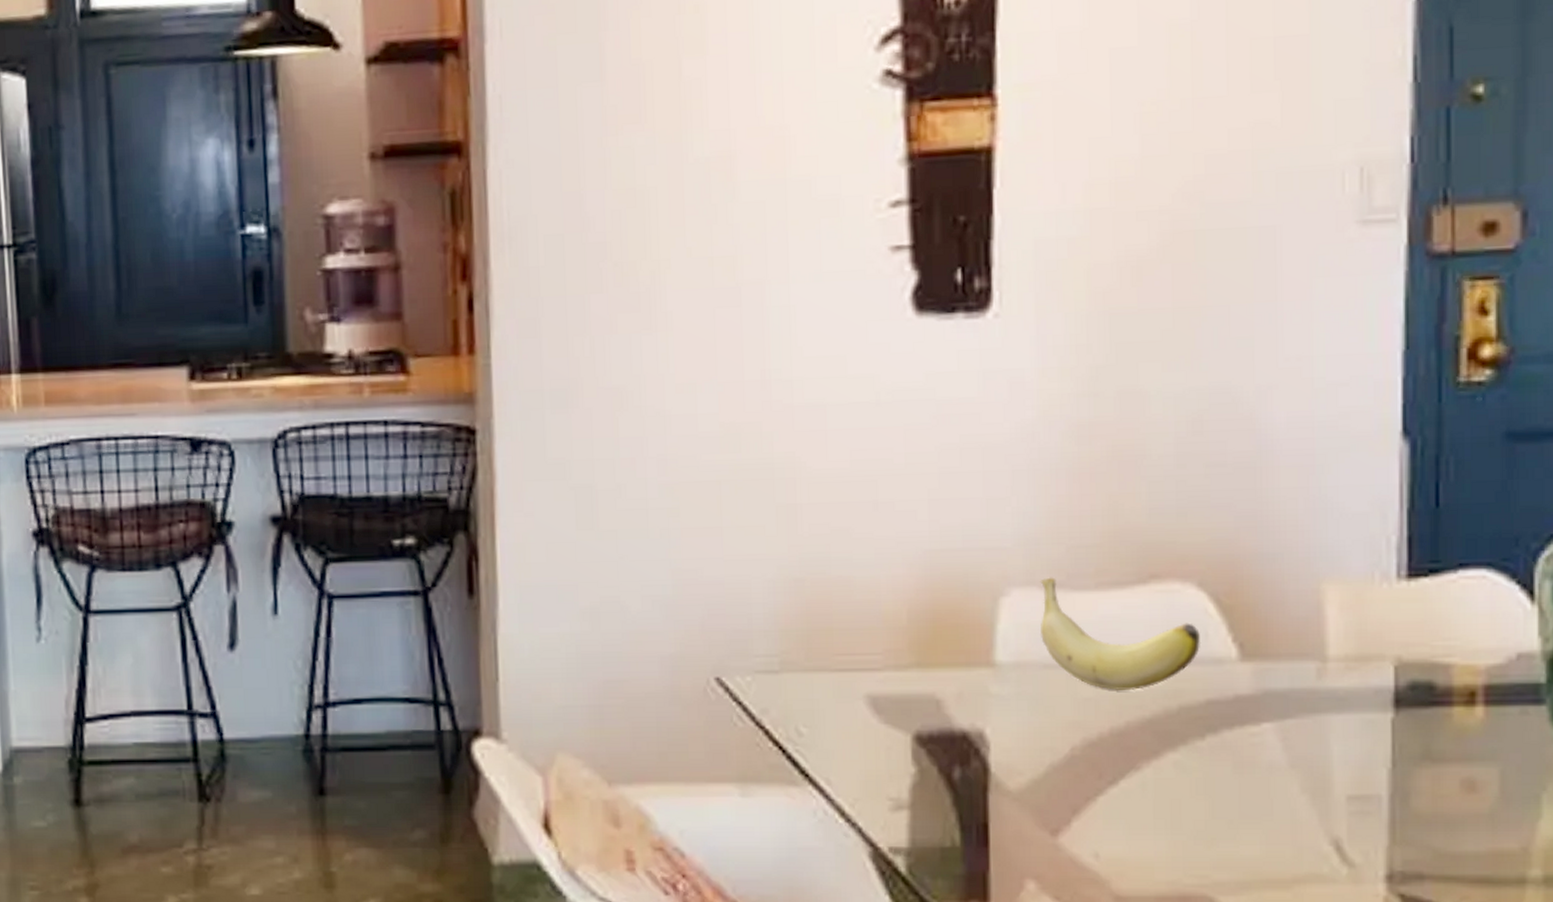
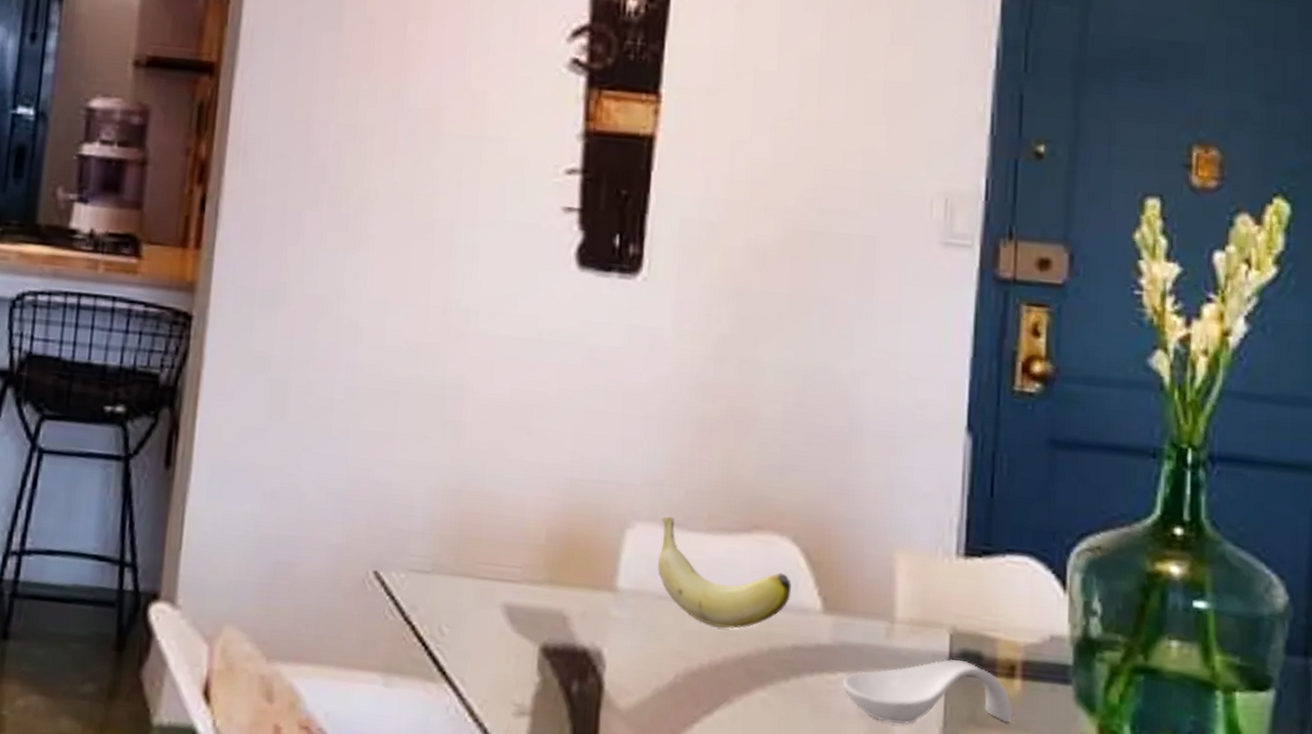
spoon rest: none [1268,693,1475,770] -> present [842,659,1012,724]

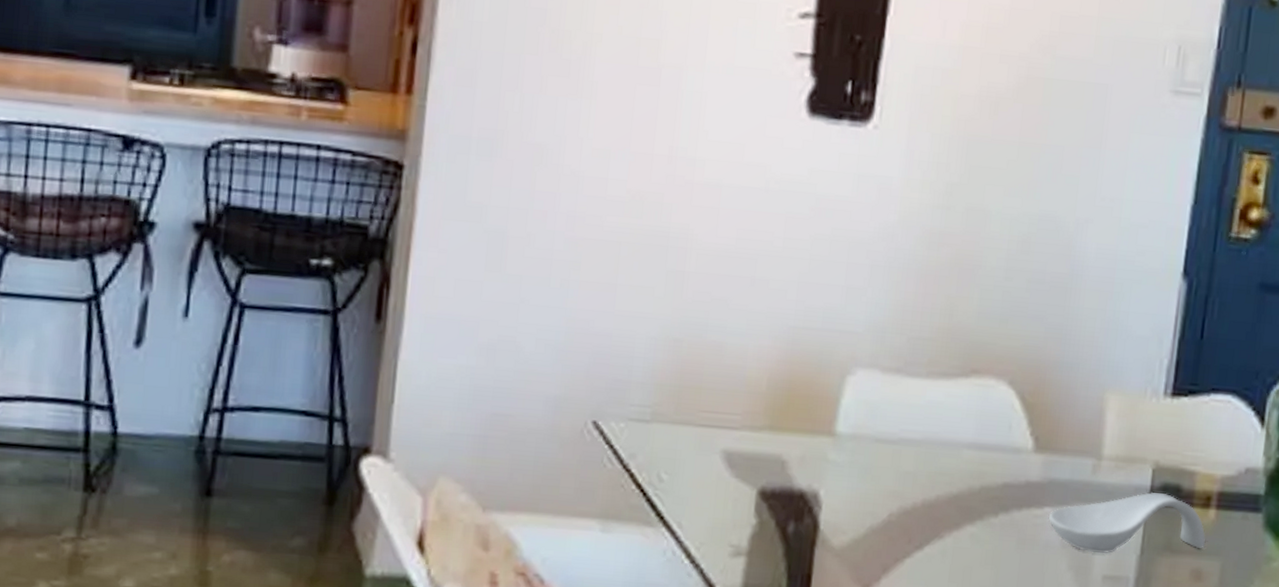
banana: present [657,516,792,629] -> none [876,362,1006,469]

